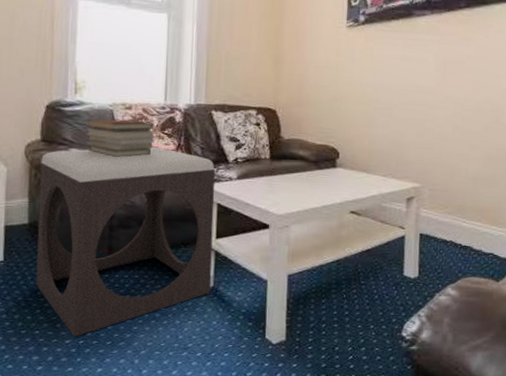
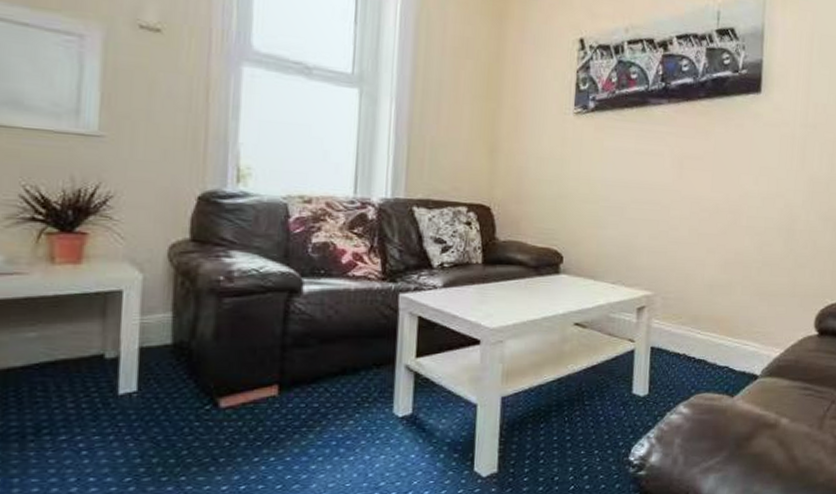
footstool: present [36,146,215,337] -> none [181,248,416,482]
book stack: present [84,118,155,157] -> none [248,213,342,261]

